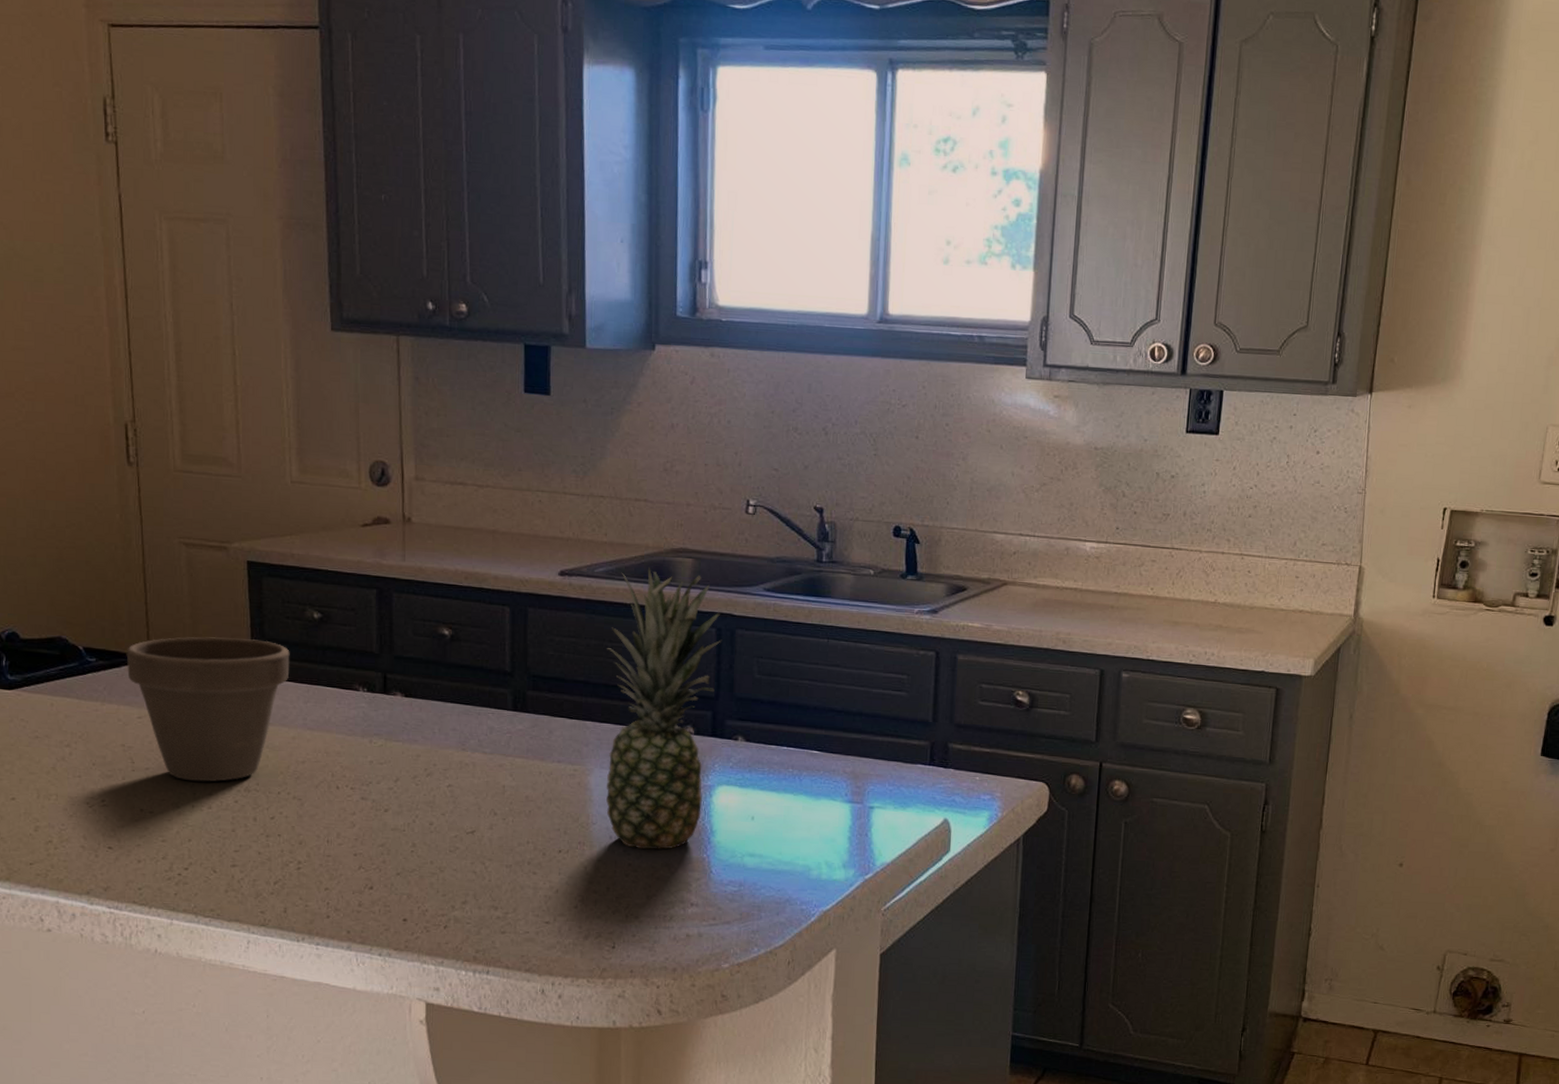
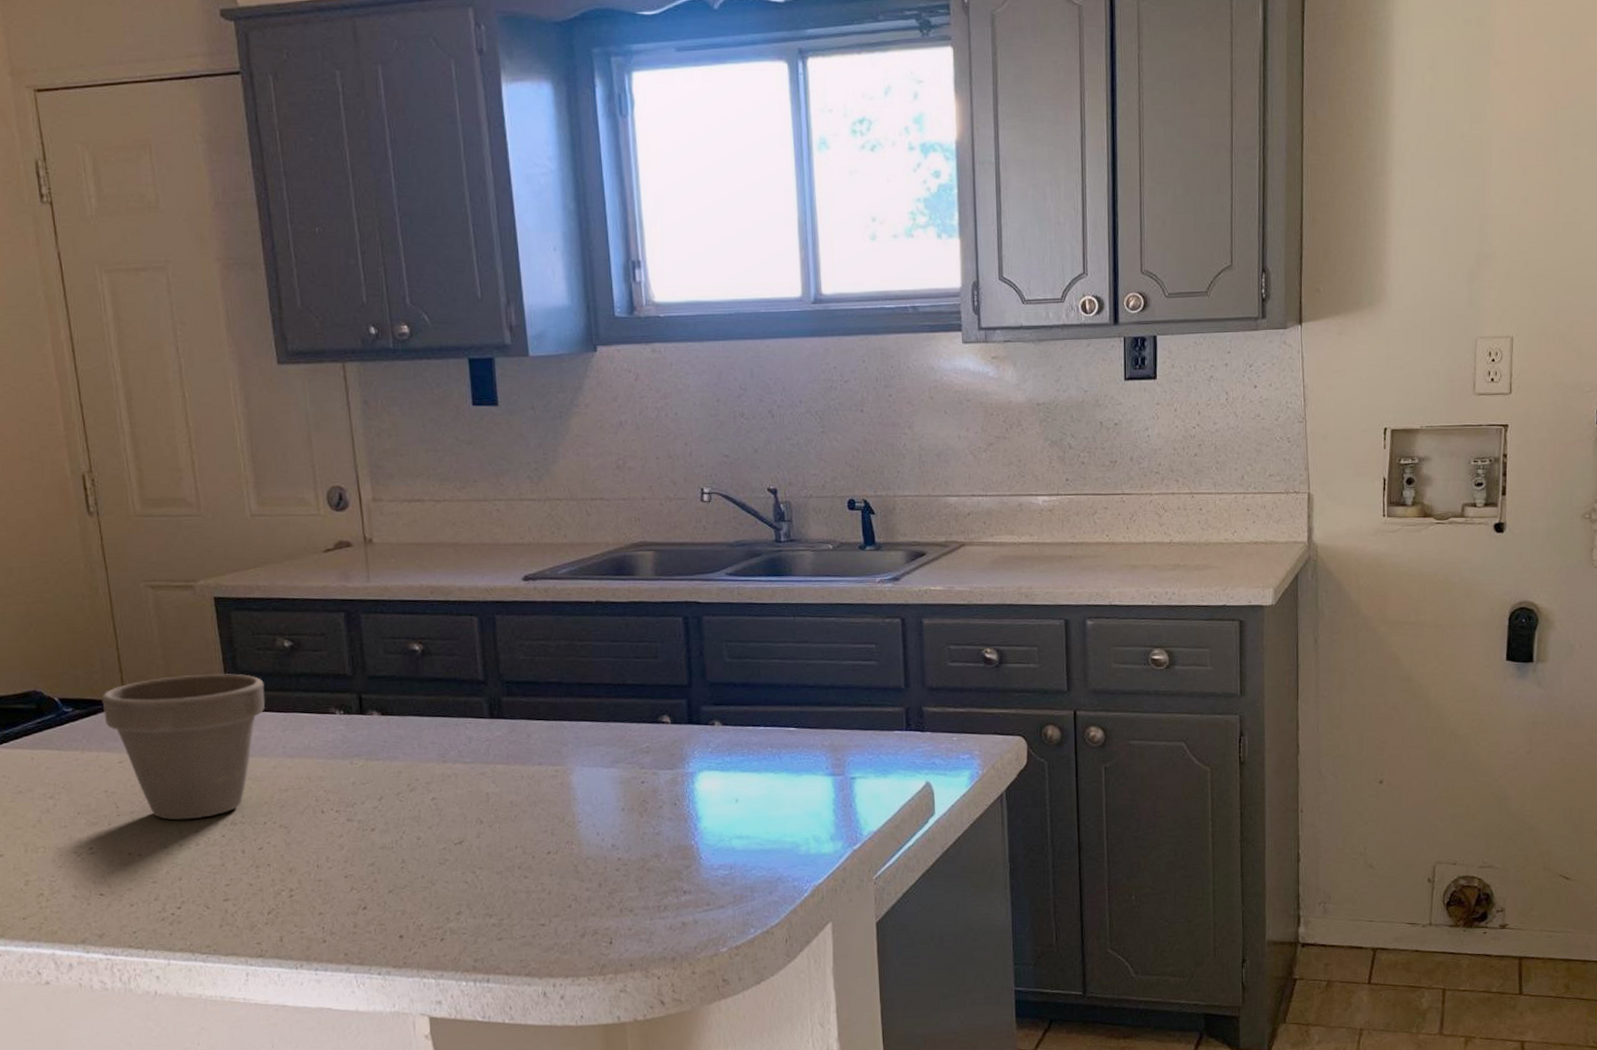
fruit: present [606,568,721,850] -> none [577,564,689,843]

